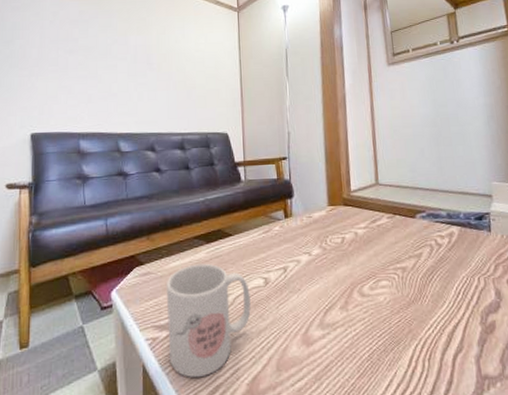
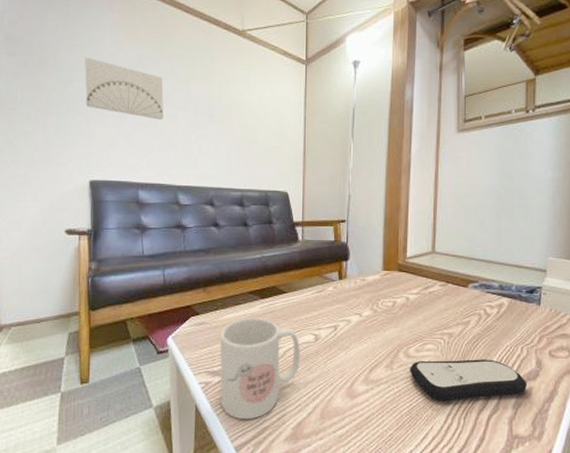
wall art: none [26,16,103,71] -> present [84,57,164,120]
remote control: none [365,293,490,343] -> present [410,359,528,402]

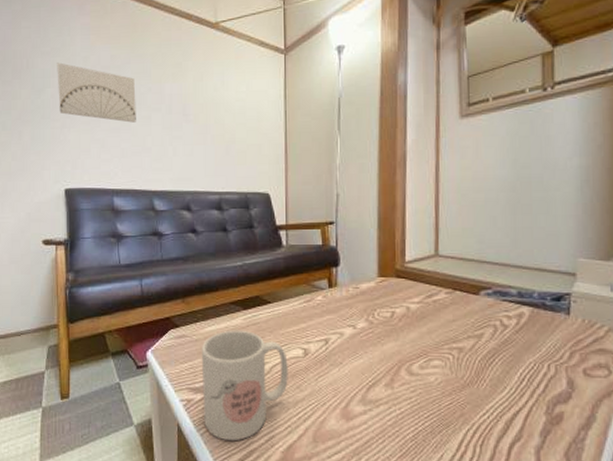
remote control: present [410,359,528,402] -> none [413,378,558,427]

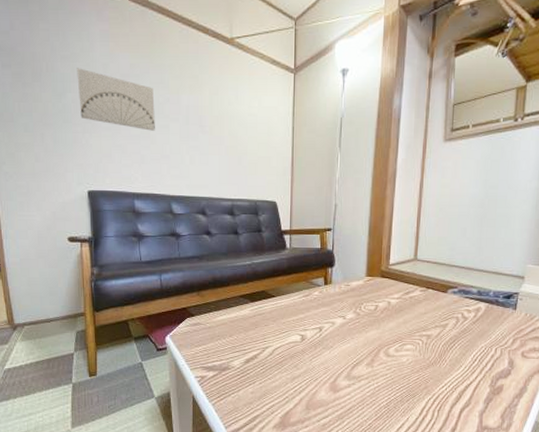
mug: present [201,330,288,440] -> none [213,319,288,409]

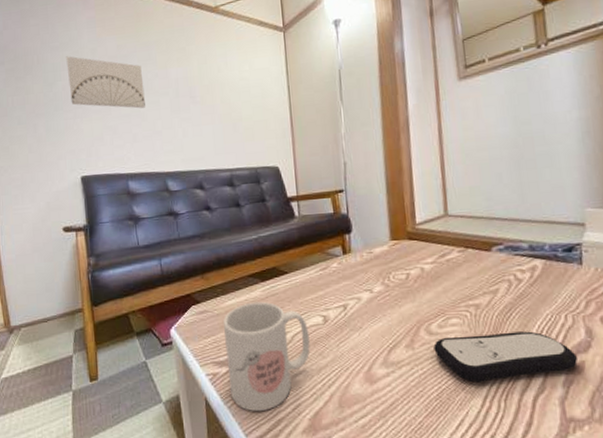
mug: none [213,319,288,409] -> present [223,301,311,411]
remote control: none [389,359,499,396] -> present [433,331,578,383]

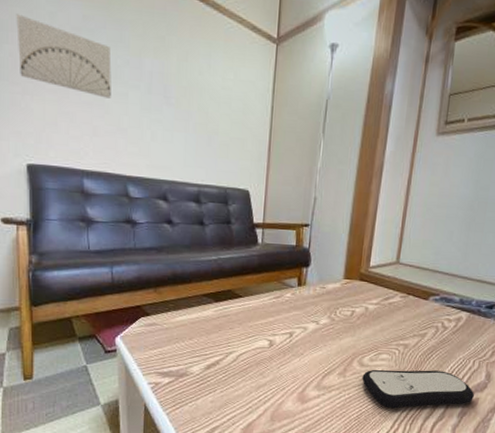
mug: present [223,301,311,411] -> none [170,320,254,419]

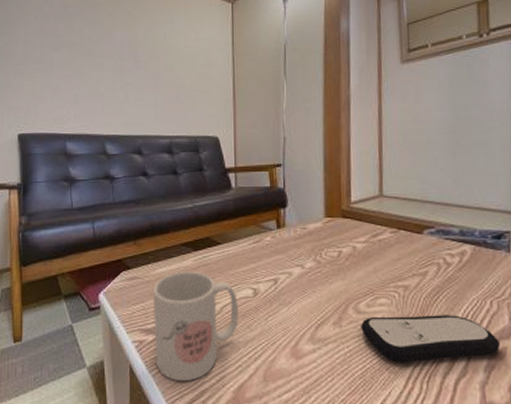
wall art: present [16,14,112,98] -> none [11,11,88,69]
mug: none [170,320,254,419] -> present [152,271,239,381]

